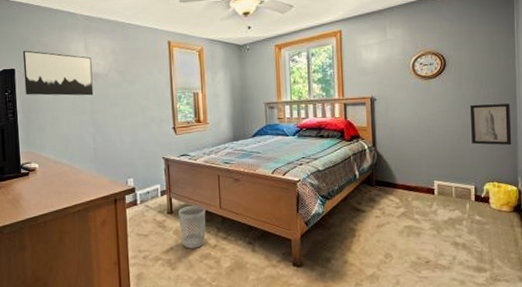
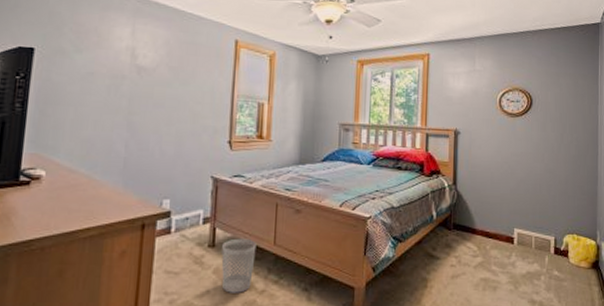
wall art: present [22,50,94,96] -> none [43,27,138,92]
wall art: present [470,103,512,146] -> none [554,148,593,196]

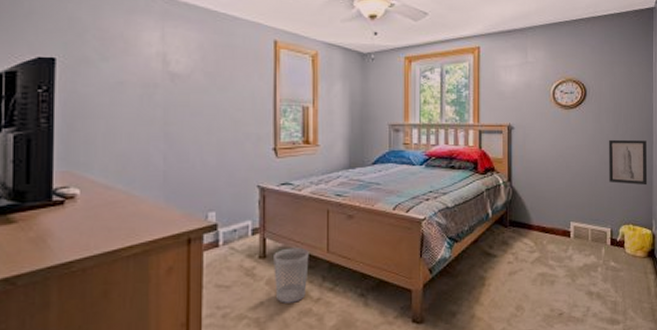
wall art: none [554,148,593,196] -> present [609,139,648,186]

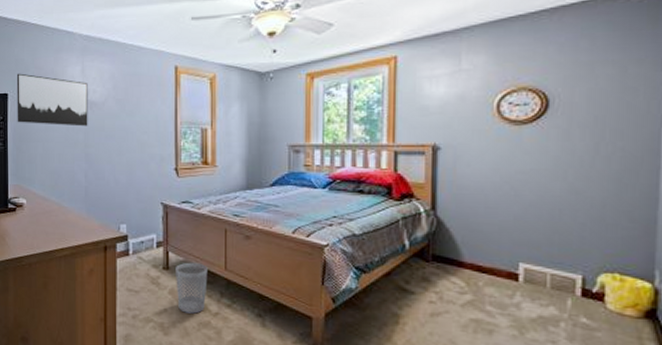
wall art: none [68,34,169,101] -> present [16,73,88,127]
wall art: present [609,139,648,186] -> none [582,162,650,224]

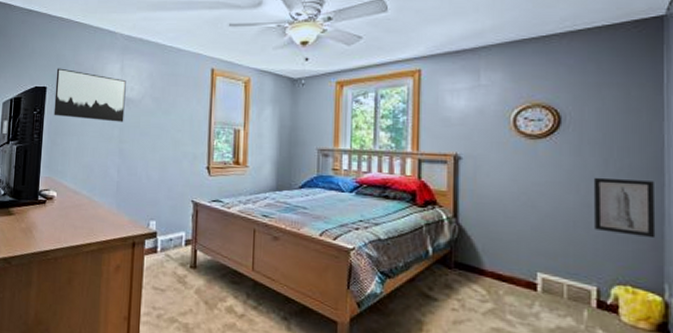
wastebasket: present [176,262,208,314] -> none [202,261,235,315]
wall art: none [582,162,650,224] -> present [595,177,656,239]

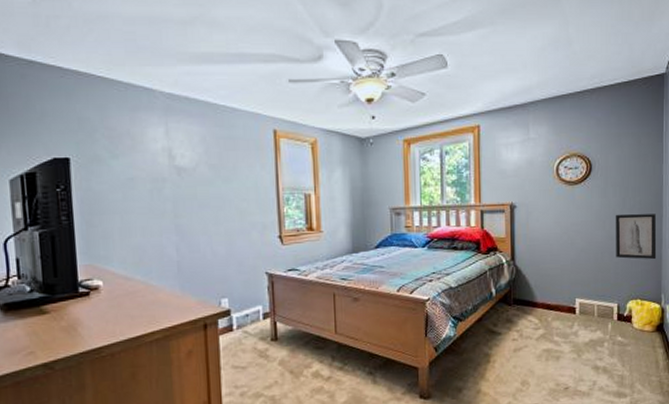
wall art: present [53,68,126,122] -> none [80,134,177,195]

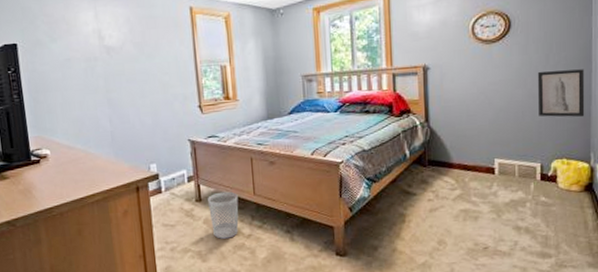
wastebasket: none [285,329,318,382] -> present [208,191,239,239]

